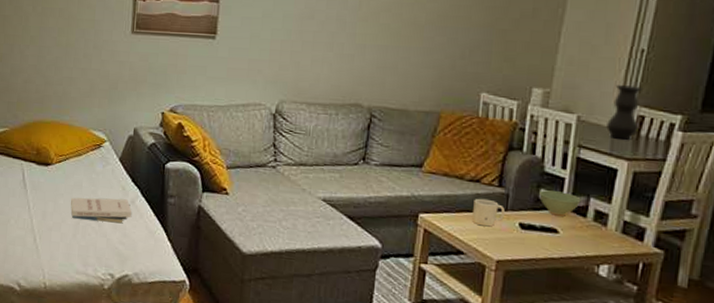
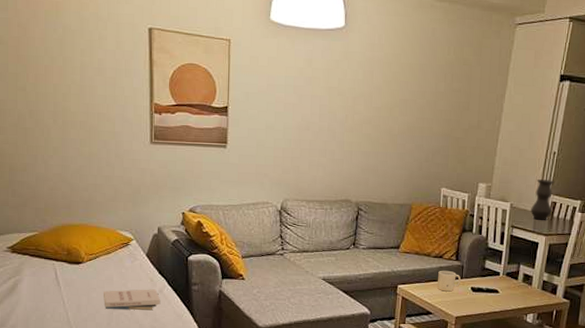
bowl: present [539,190,581,216] -> none [485,261,514,280]

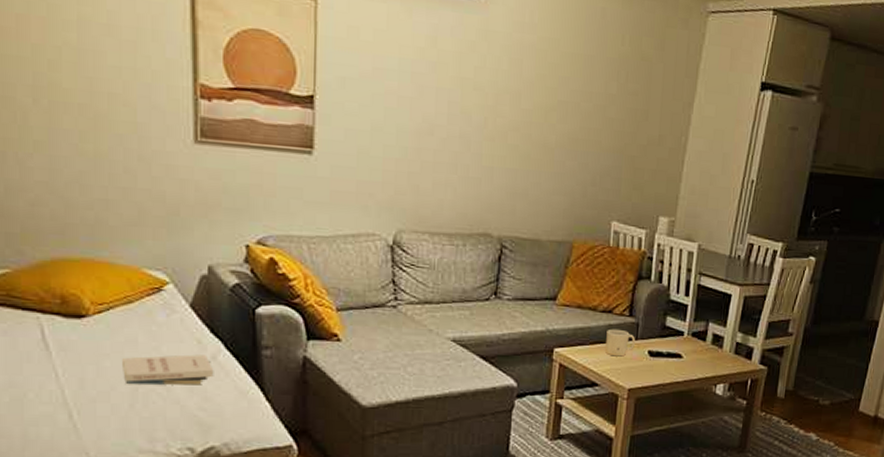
vase: present [531,179,554,220] -> none [723,214,752,266]

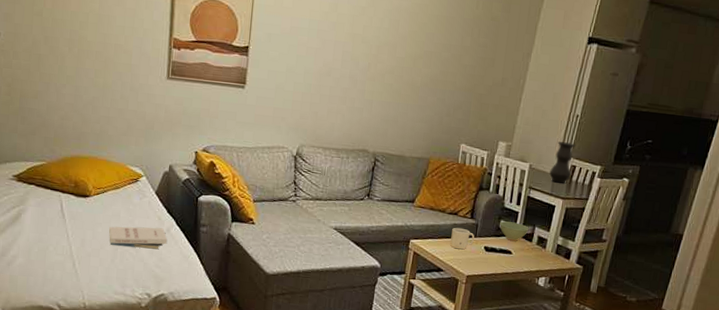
bowl: none [666,317,702,342] -> present [500,221,529,241]
vase: none [723,214,752,266] -> present [549,141,576,184]

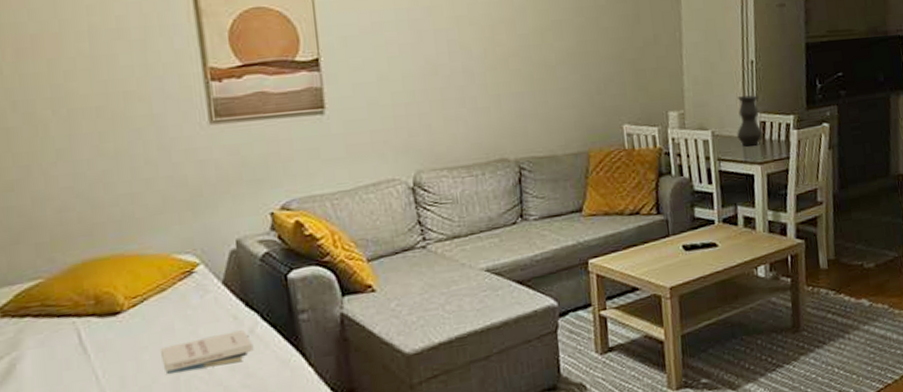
mug: present [450,227,475,250] -> none [637,229,669,258]
bowl: present [500,221,529,241] -> none [694,206,731,231]

